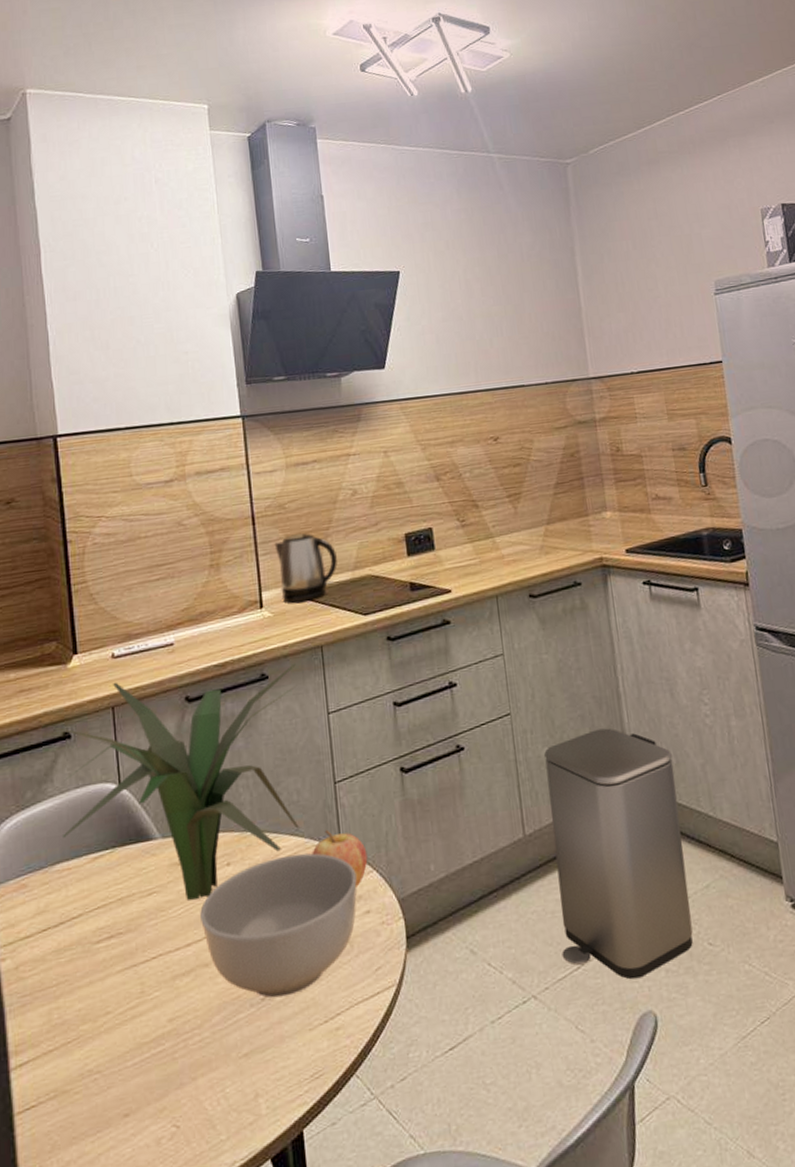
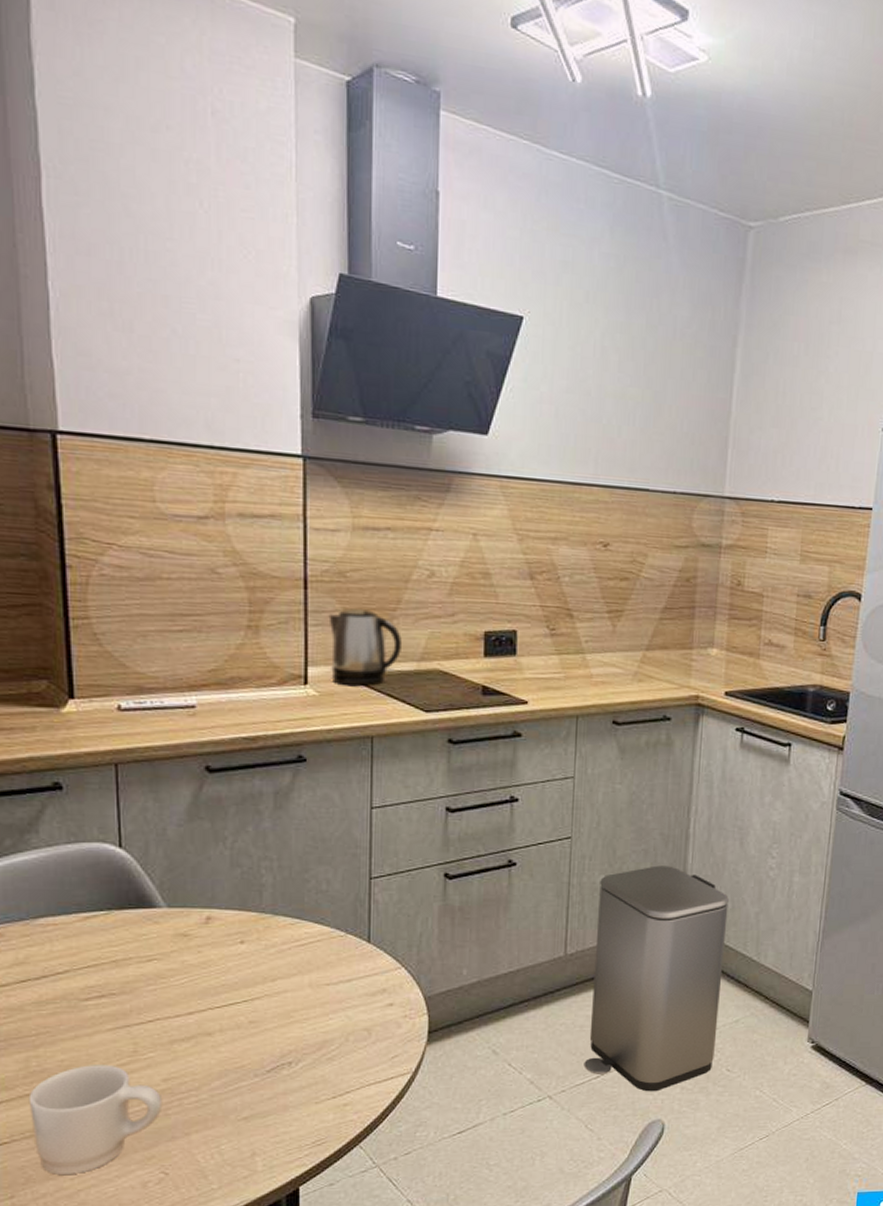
mug: none [52,1009,170,1138] -> present [28,1064,163,1175]
plant: present [55,663,300,900] -> none [42,737,340,971]
bowl: present [200,853,357,998] -> none [206,941,383,1071]
fruit: present [312,829,368,888] -> none [337,922,397,981]

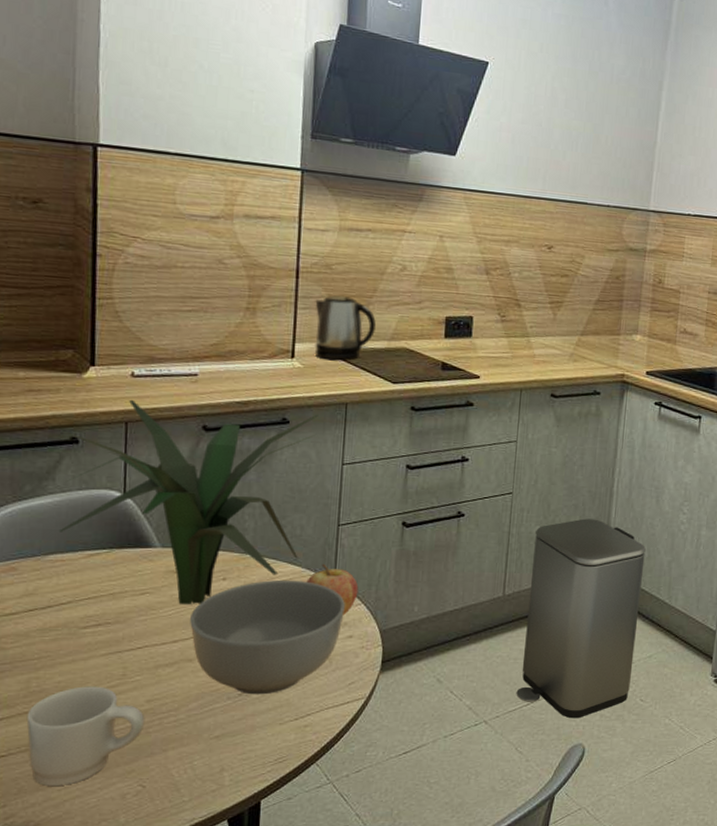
plant: none [42,737,340,971] -> present [59,399,318,604]
bowl: none [206,941,383,1071] -> present [190,579,345,695]
fruit: none [337,922,397,981] -> present [306,563,359,615]

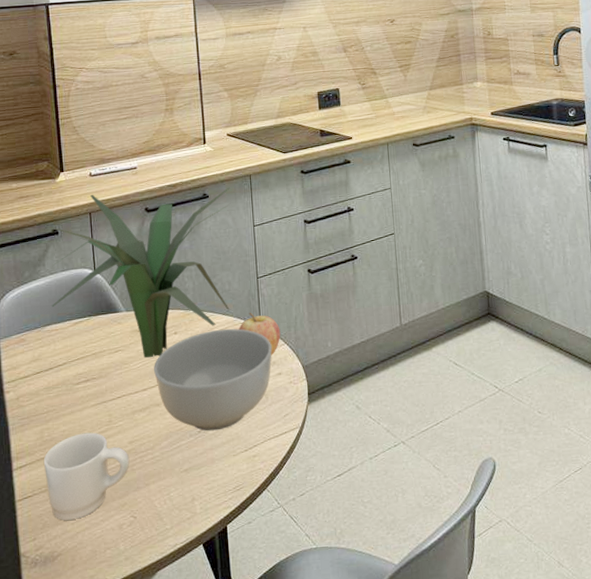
kettle: present [314,295,376,360] -> none [216,88,264,141]
pedal bin: present [516,518,646,718] -> none [419,248,527,434]

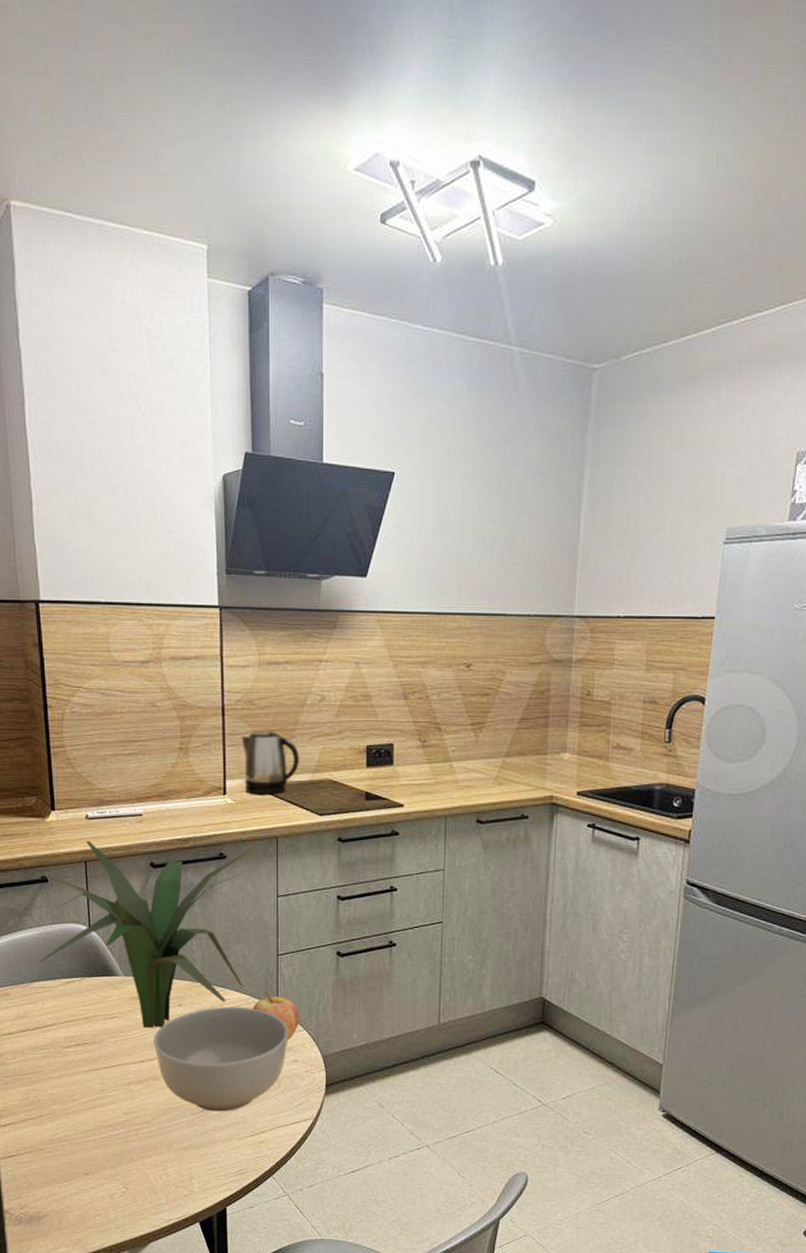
mug: present [43,432,130,520] -> none [29,1098,124,1183]
kettle: none [216,88,264,141] -> present [241,731,299,794]

